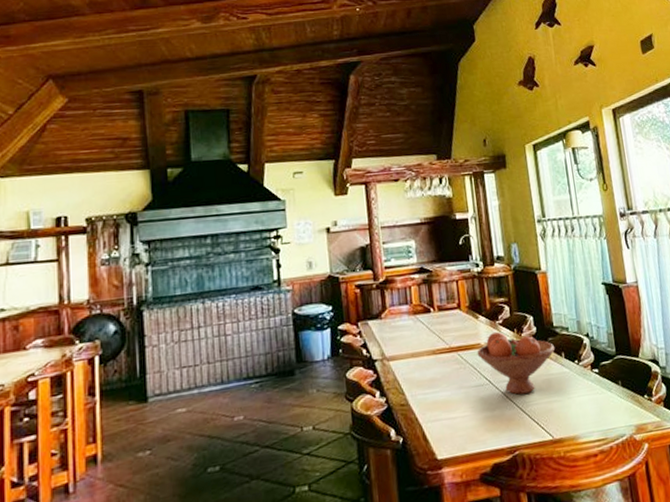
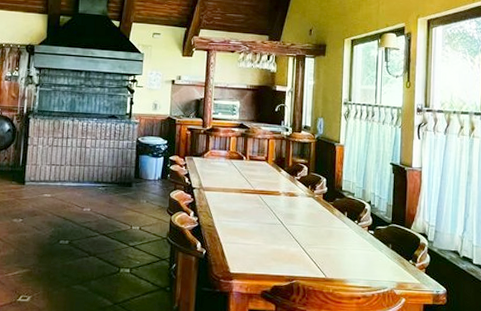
fruit bowl: present [477,332,556,395] -> none [275,185,341,238]

